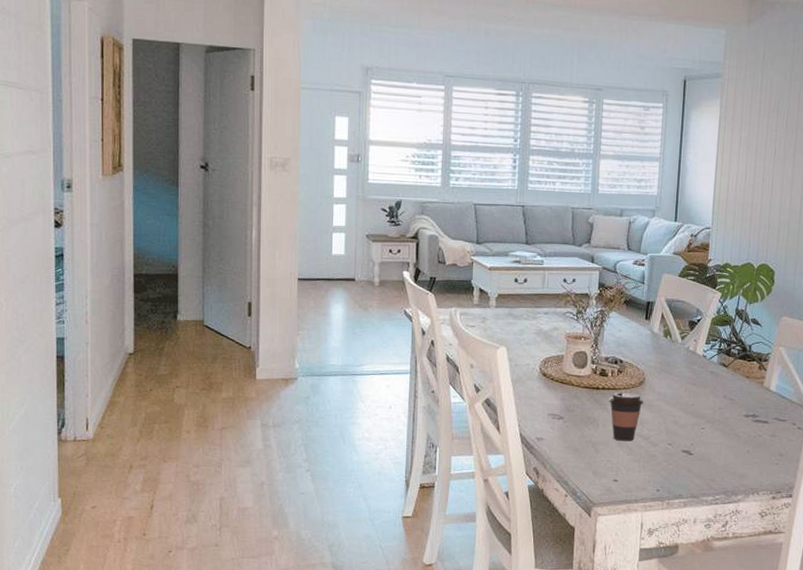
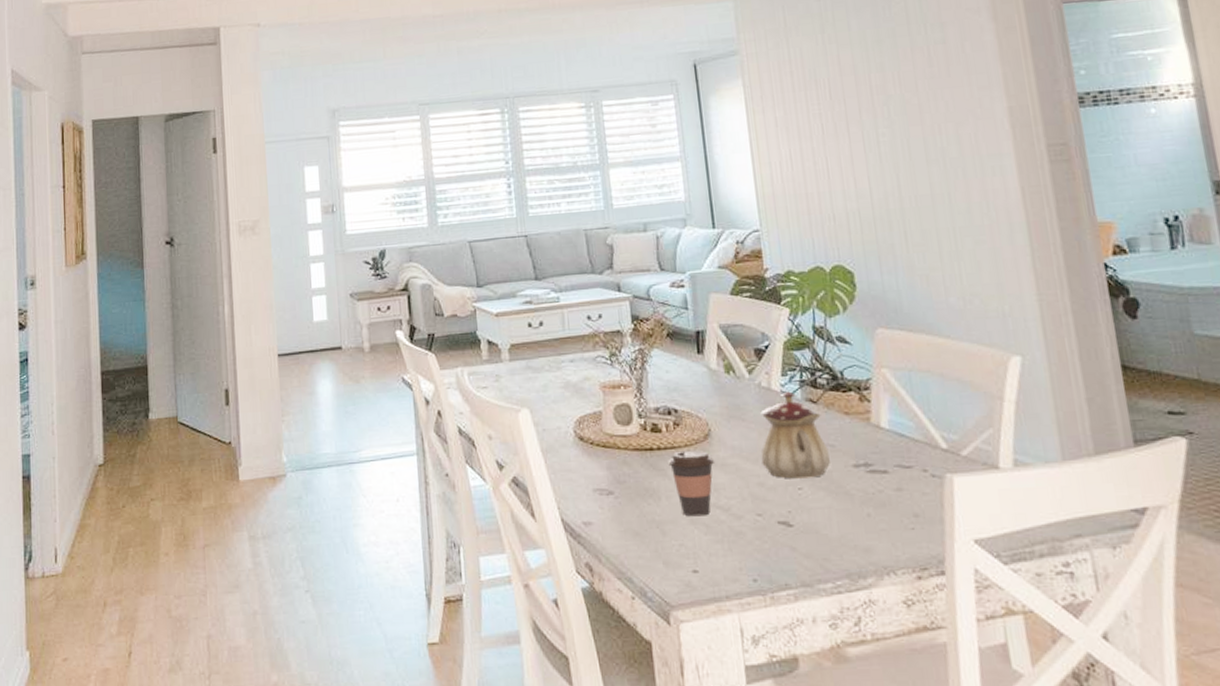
teapot: none [679,356,729,422] -> present [760,391,830,479]

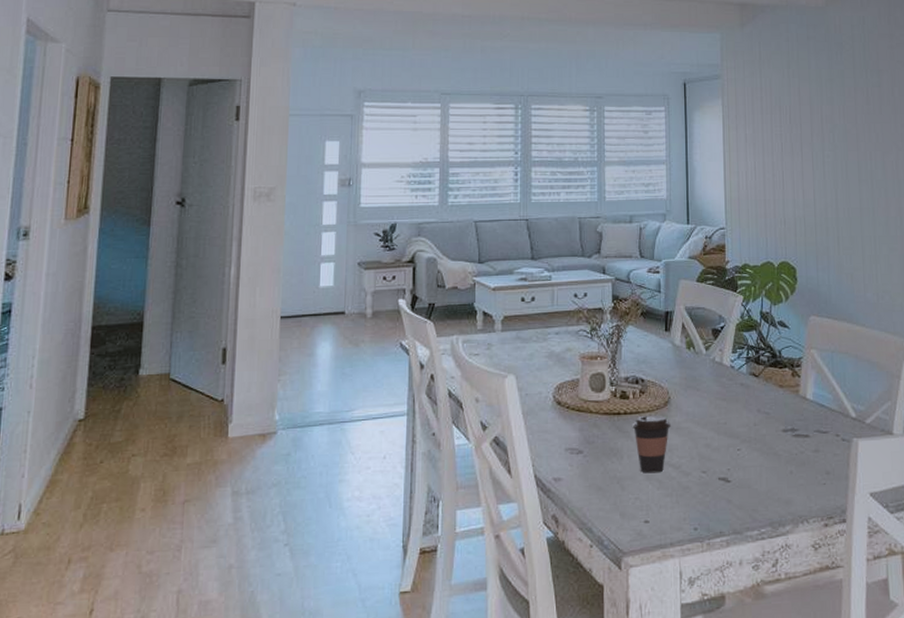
teapot: present [760,391,830,479] -> none [710,366,764,441]

